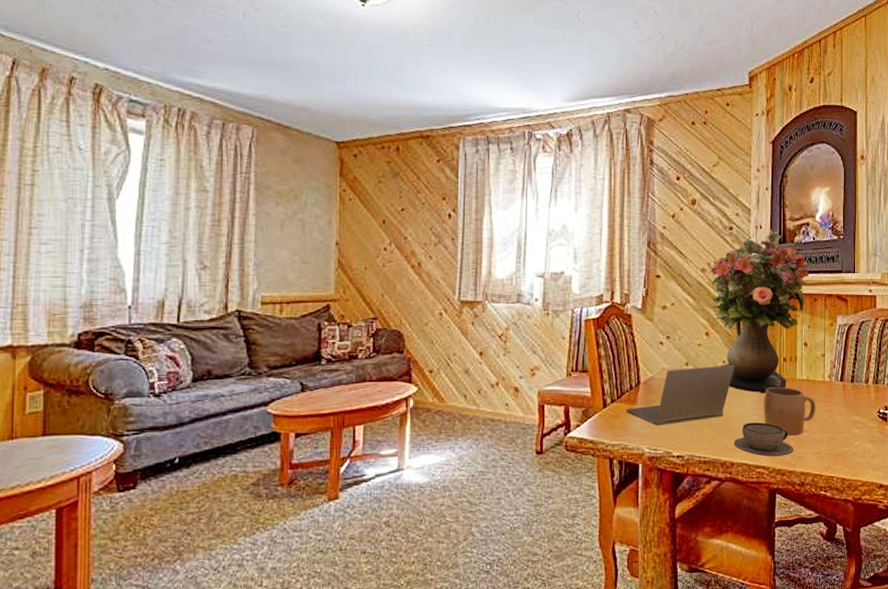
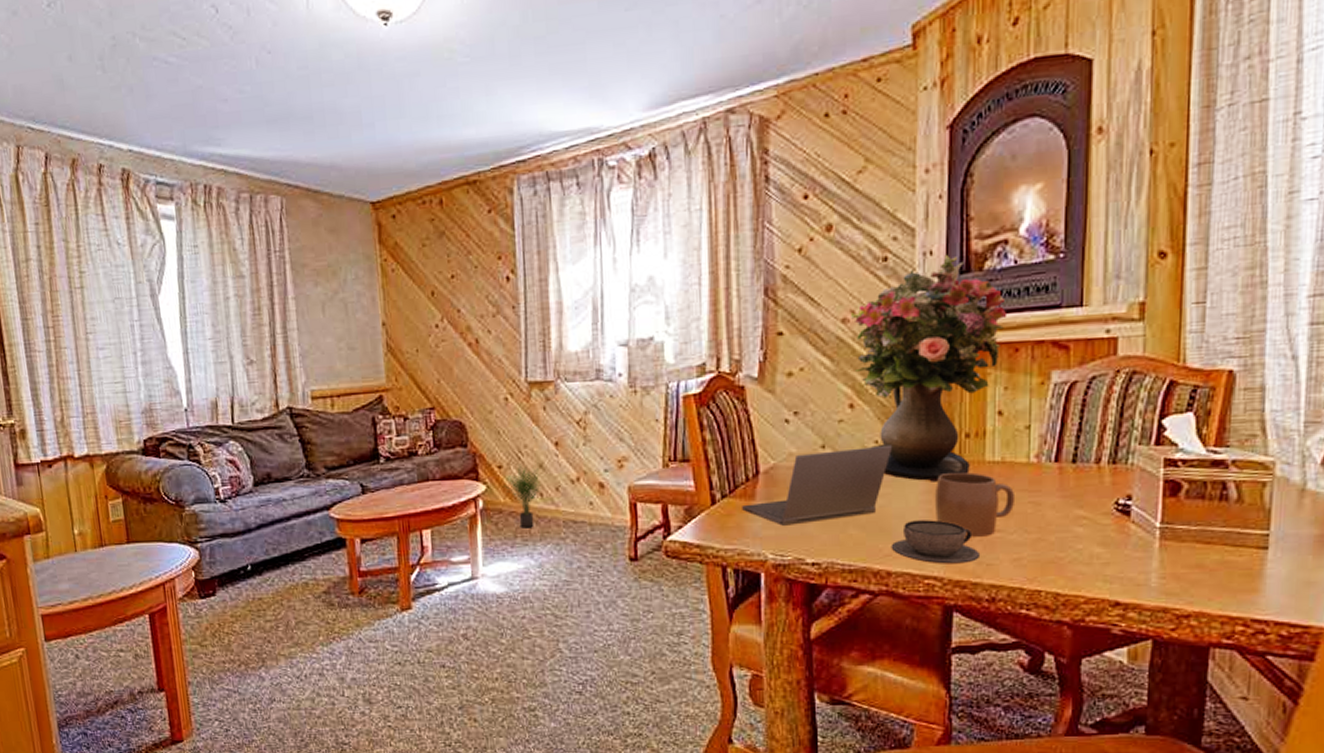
potted plant: none [430,370,465,425] -> present [500,465,541,528]

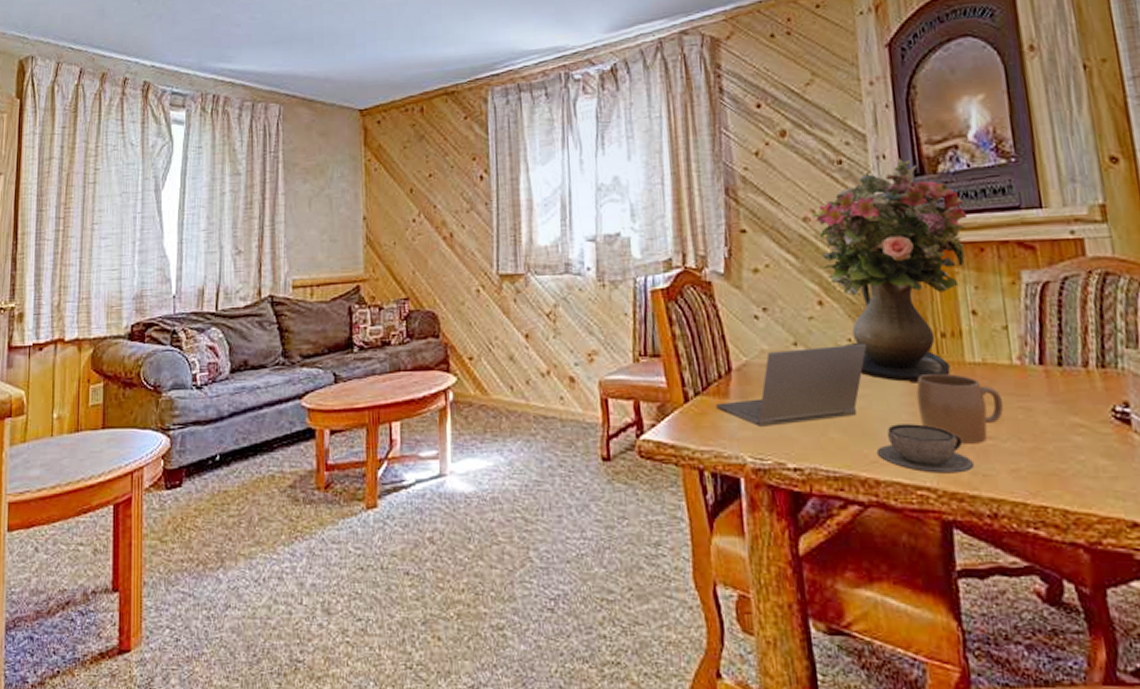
potted plant: present [500,465,541,528] -> none [471,357,511,423]

